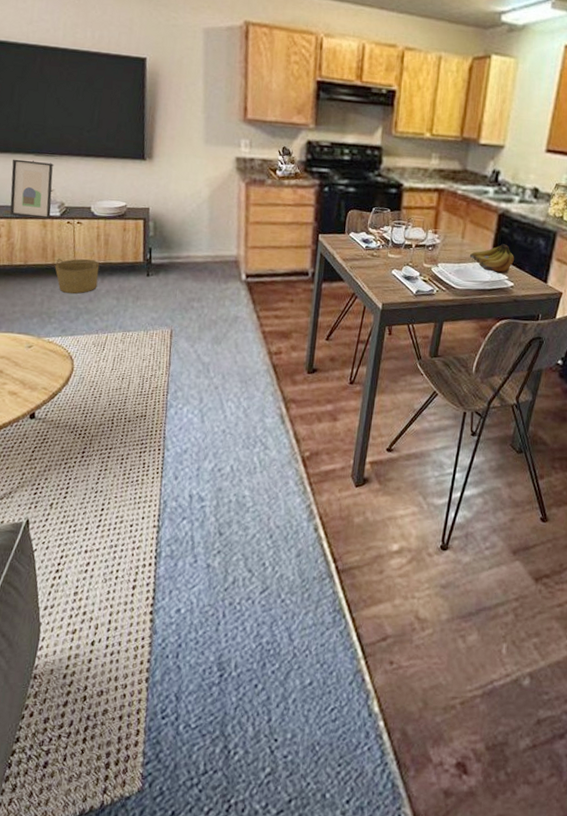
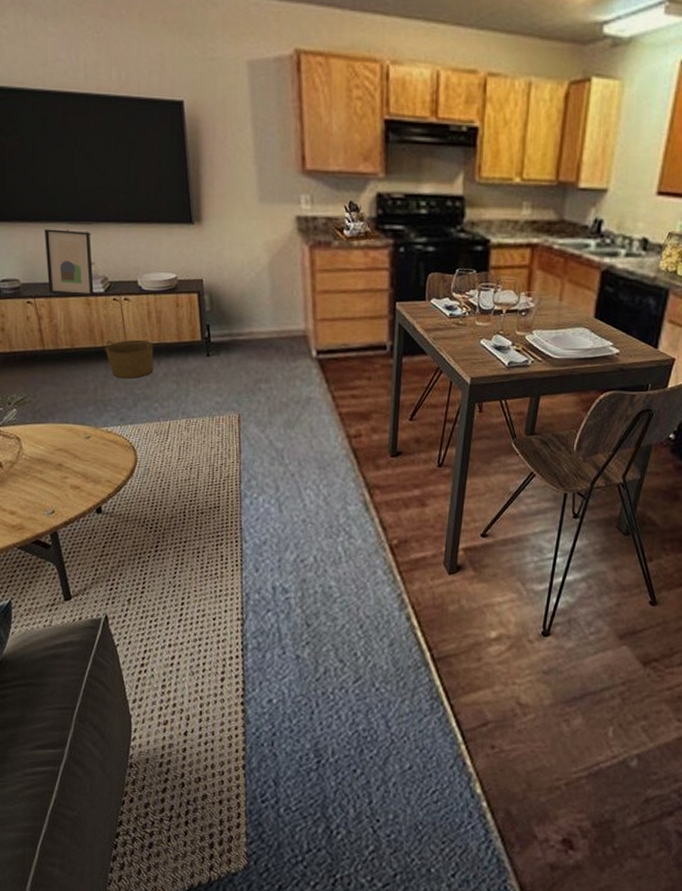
fruit: present [470,244,514,275] -> none [569,305,620,341]

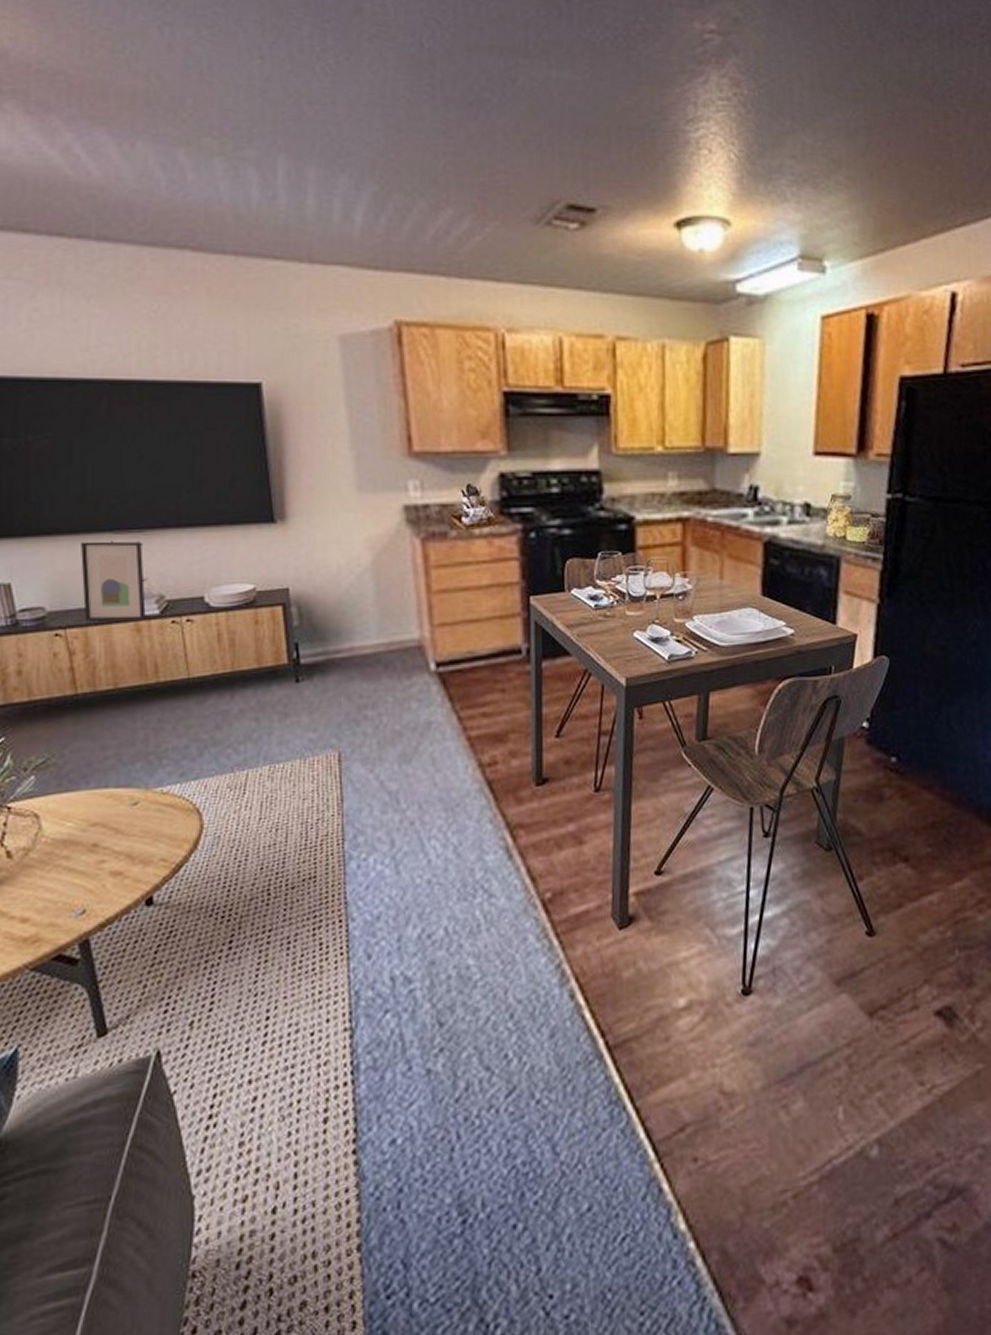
basket: present [105,340,154,378] -> none [160,670,226,721]

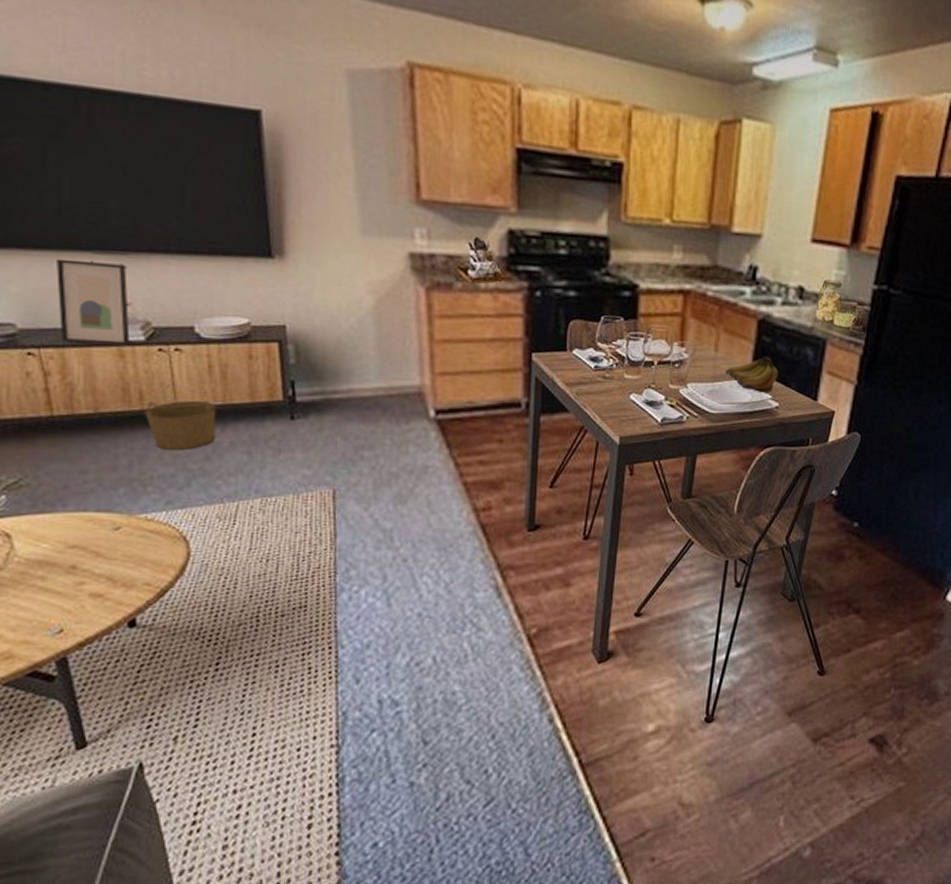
basket: none [160,670,226,721] -> present [145,401,216,450]
fruit: none [733,580,791,621] -> present [726,356,778,393]

